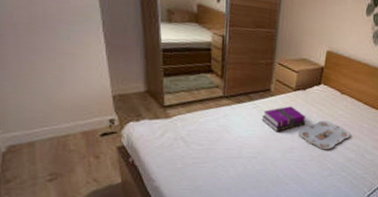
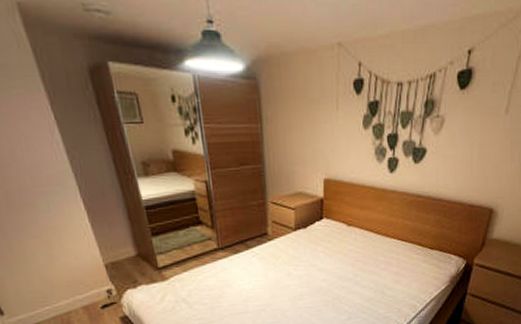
hardback book: present [261,106,306,132] -> none [263,248,313,280]
serving tray: present [298,120,351,150] -> none [305,259,365,292]

